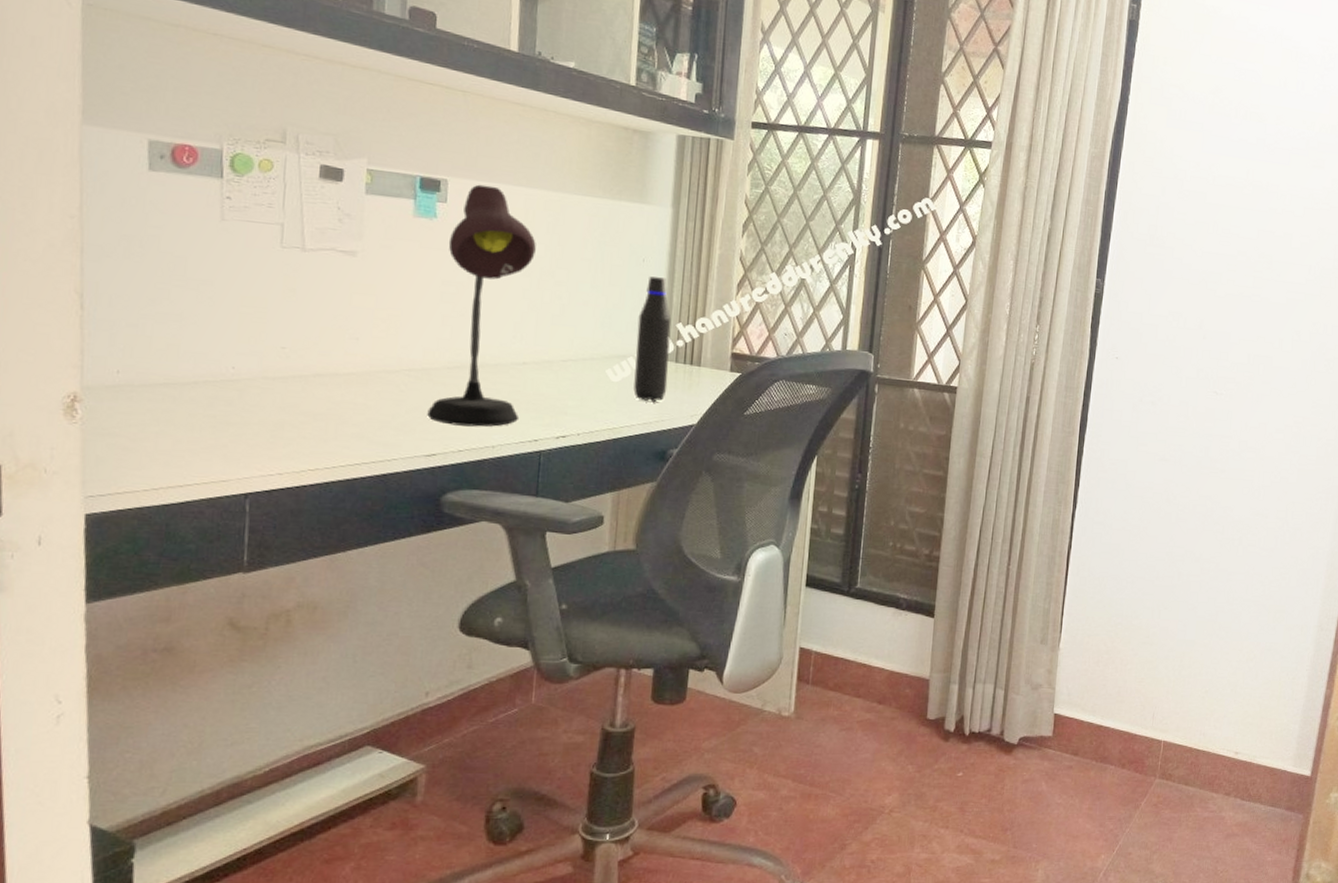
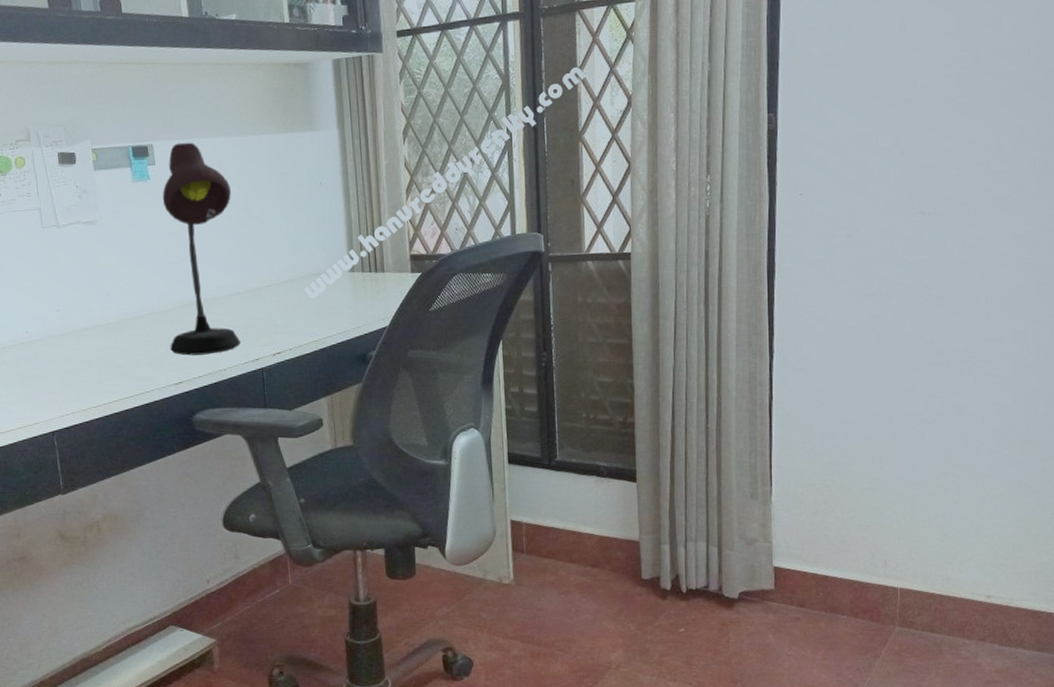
water bottle: present [633,276,672,402] -> none [324,196,359,312]

